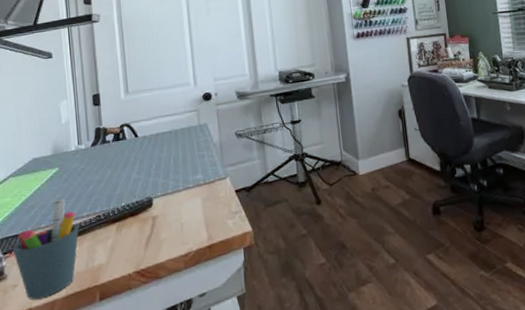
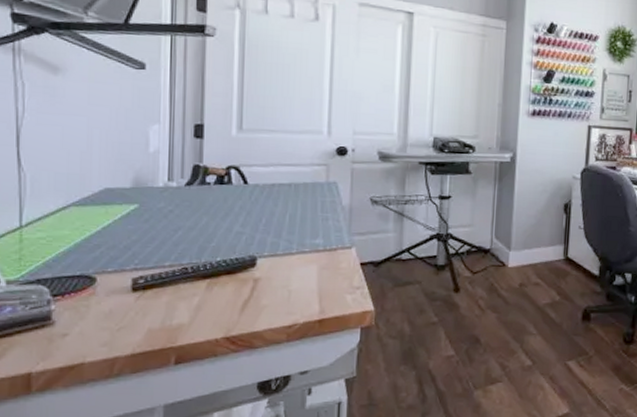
pen holder: present [12,198,80,300] -> none [65,241,159,354]

